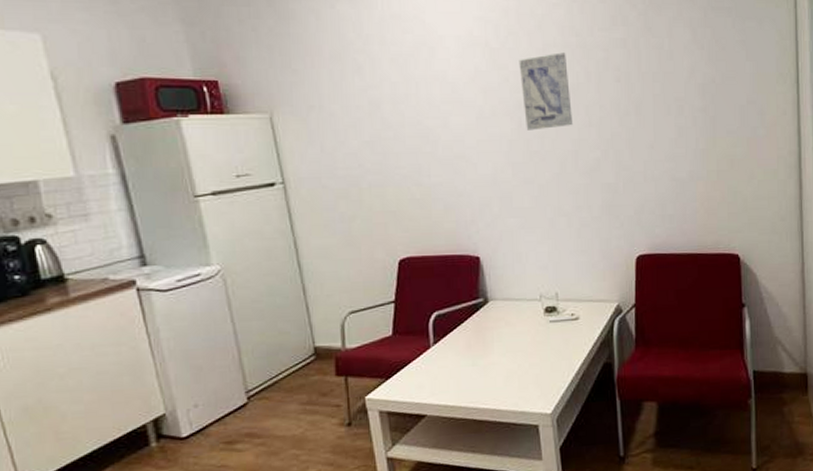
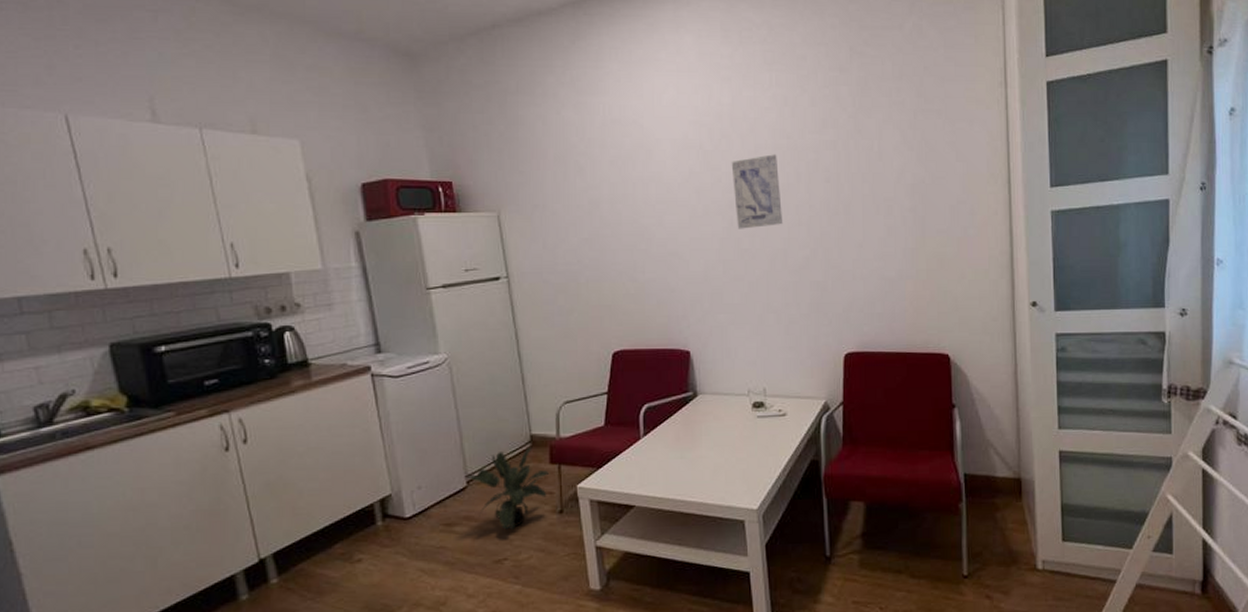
potted plant: none [246,359,336,445] -> present [466,447,550,530]

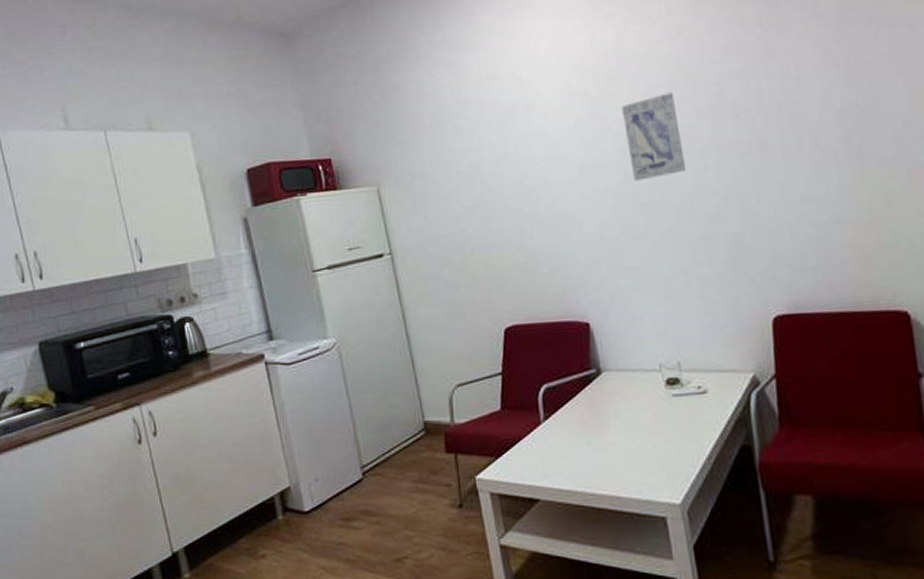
potted plant: present [466,447,550,530] -> none [361,435,446,526]

